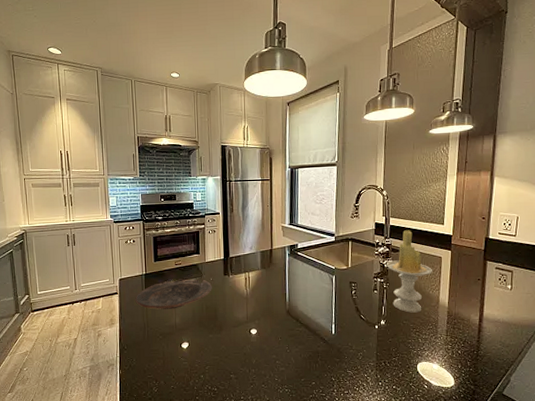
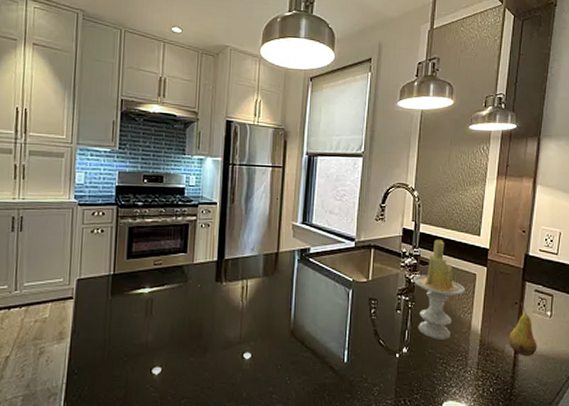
bowl: present [135,279,212,309] -> none [95,284,199,322]
fruit: none [473,278,500,323] -> present [508,301,537,356]

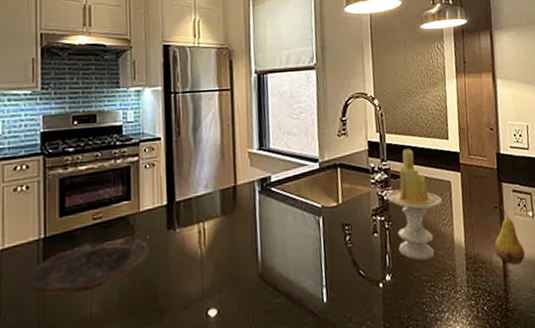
bowl: none [95,284,199,322] -> present [25,239,150,294]

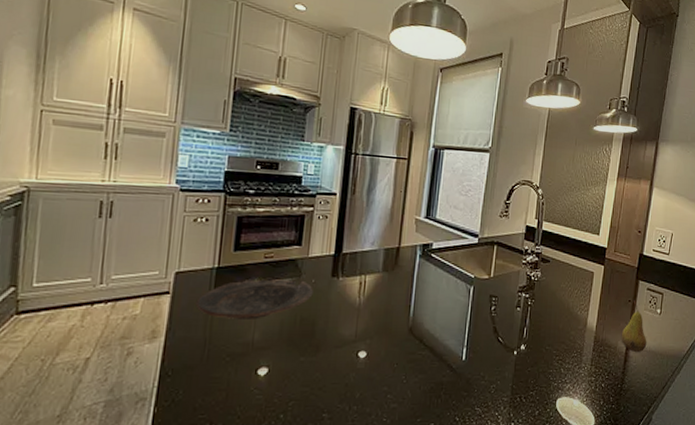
candle: present [385,148,442,260] -> none [533,237,583,337]

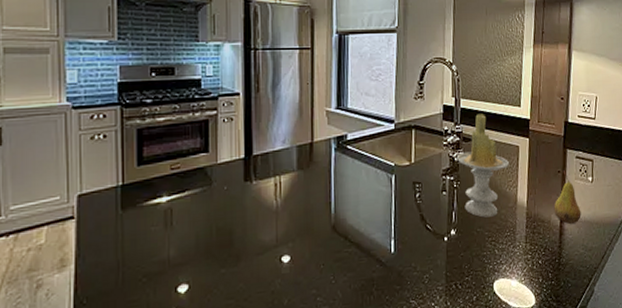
bowl: present [195,279,313,319] -> none [103,189,227,238]
candle: none [533,237,583,337] -> present [456,114,509,218]

